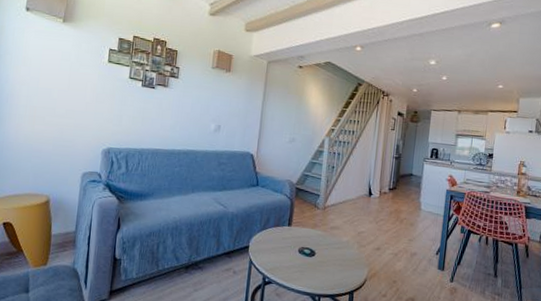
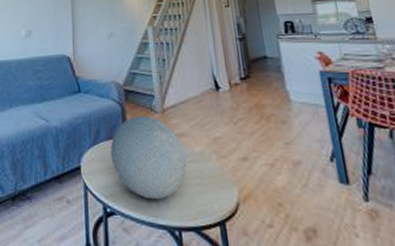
decorative orb: none [275,210,335,274] -> present [111,115,187,200]

